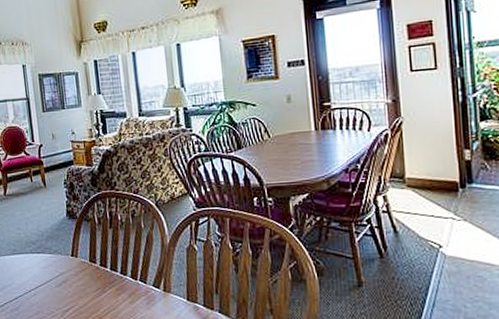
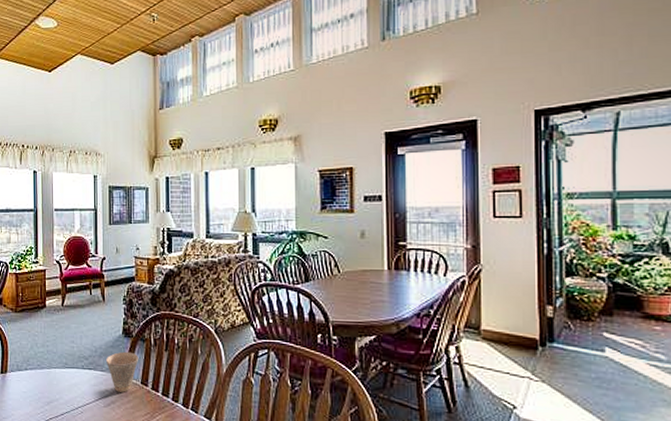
cup: none [53,232,85,272] -> present [106,351,138,392]

